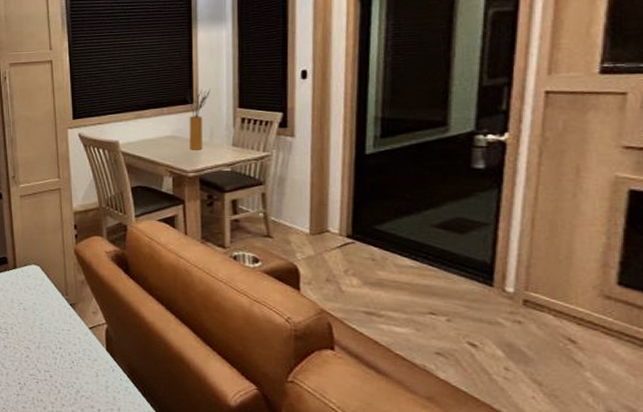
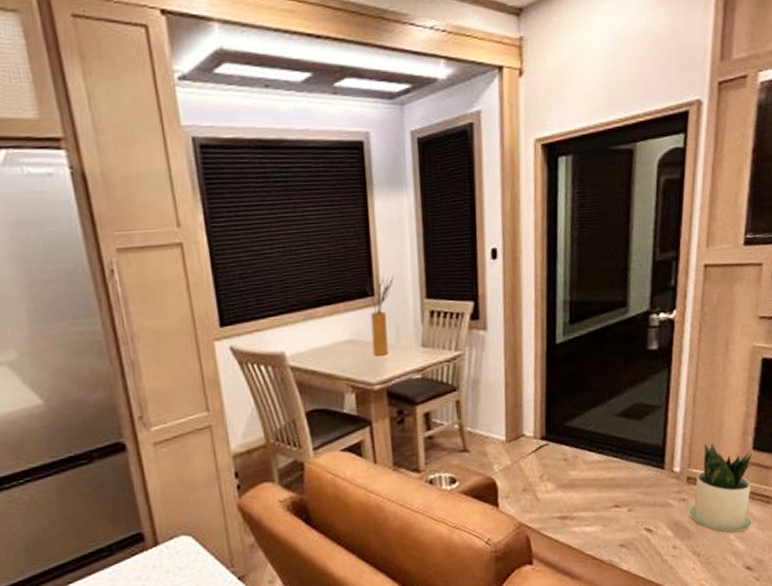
planter: none [524,268,620,372] -> present [687,443,753,533]

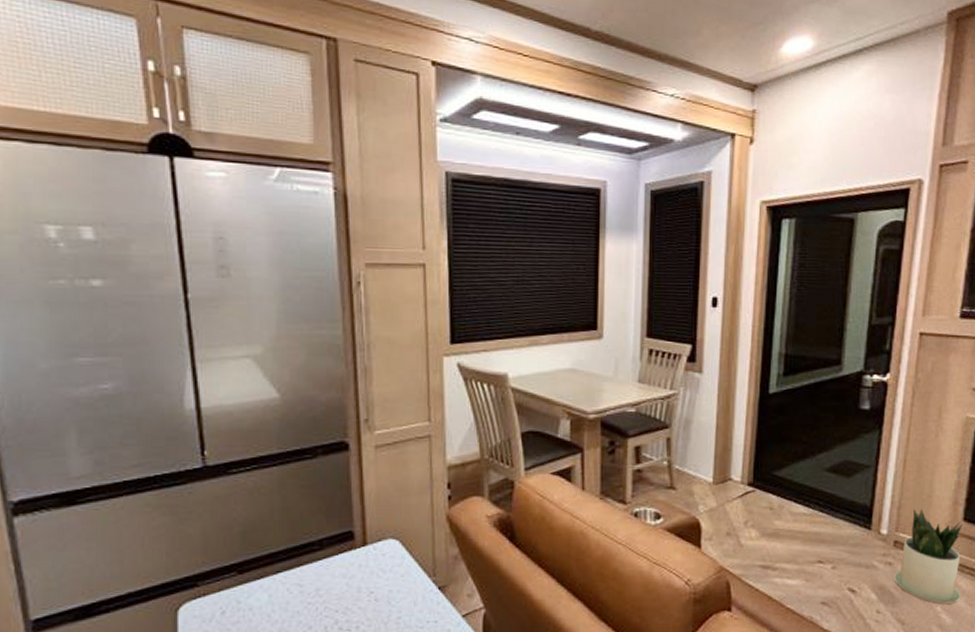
vase: present [365,275,394,356] -> none [589,311,617,387]

